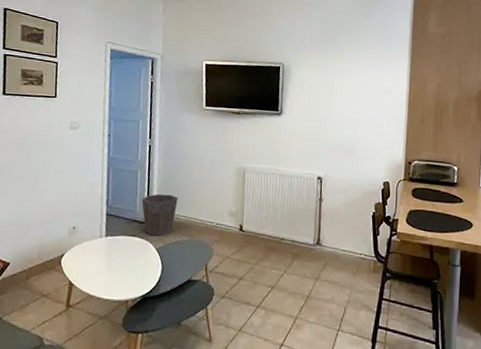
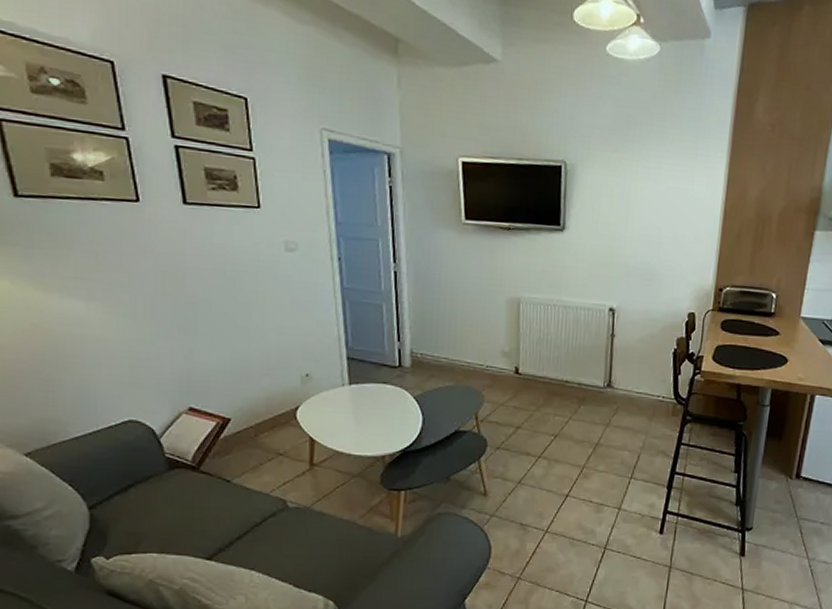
waste bin: present [141,194,178,236] -> none [390,332,437,383]

